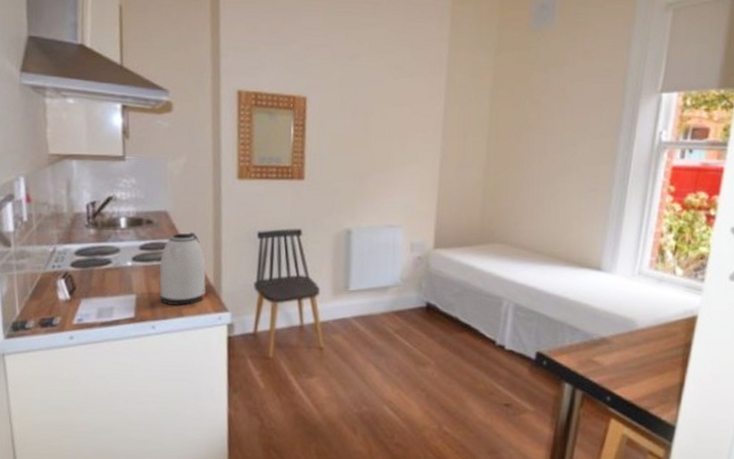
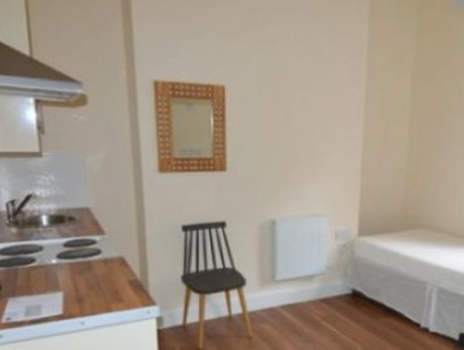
kettle: present [159,233,206,306] -> none [85,228,133,301]

